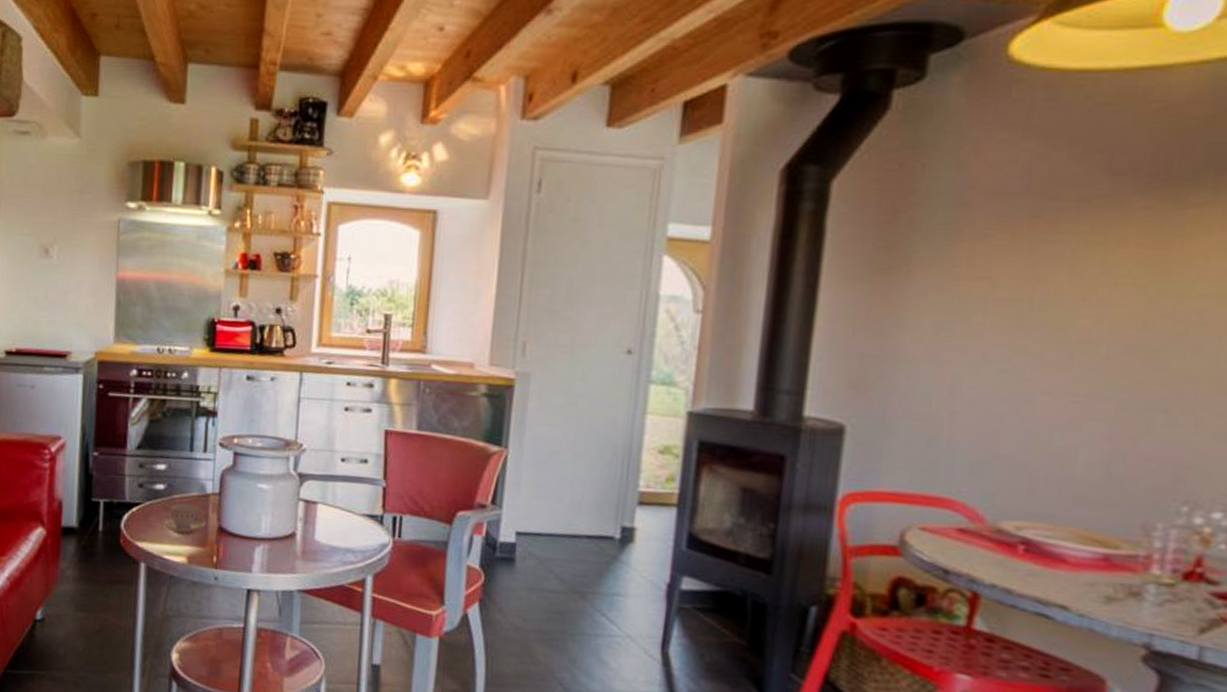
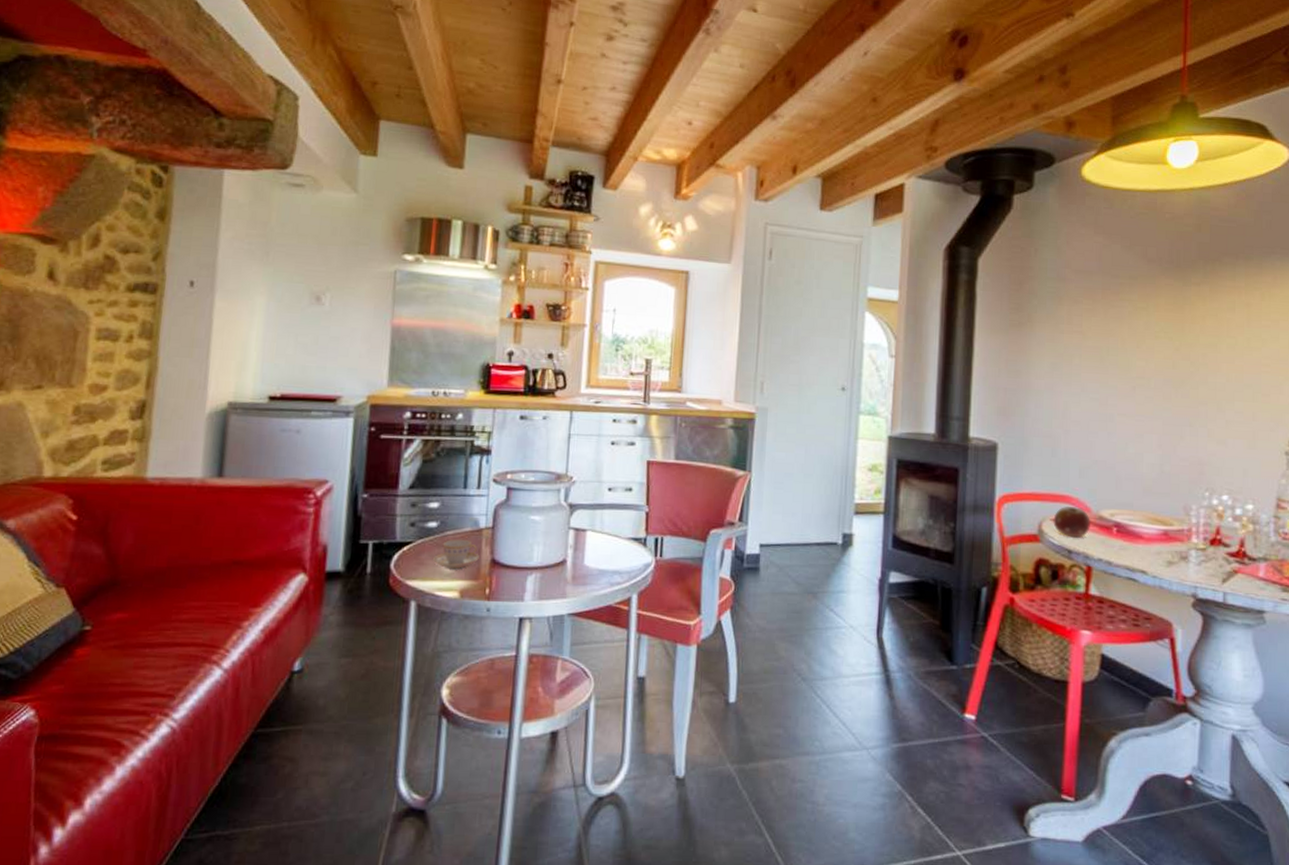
fruit: none [923,513,983,555] -> present [1053,507,1090,538]

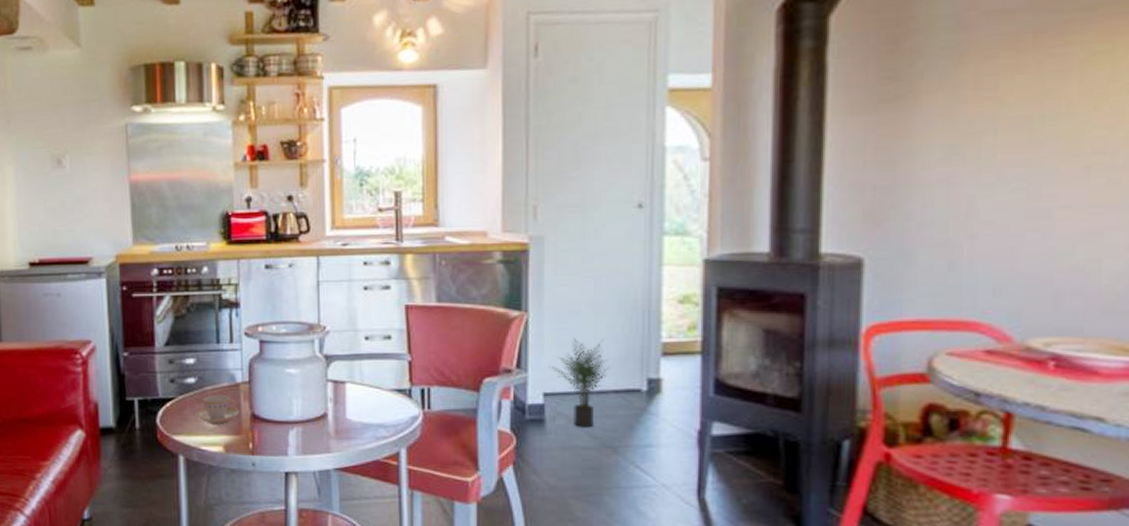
potted plant: none [766,496,813,576] -> present [549,338,609,428]
fruit: present [1053,507,1090,538] -> none [951,336,1011,376]

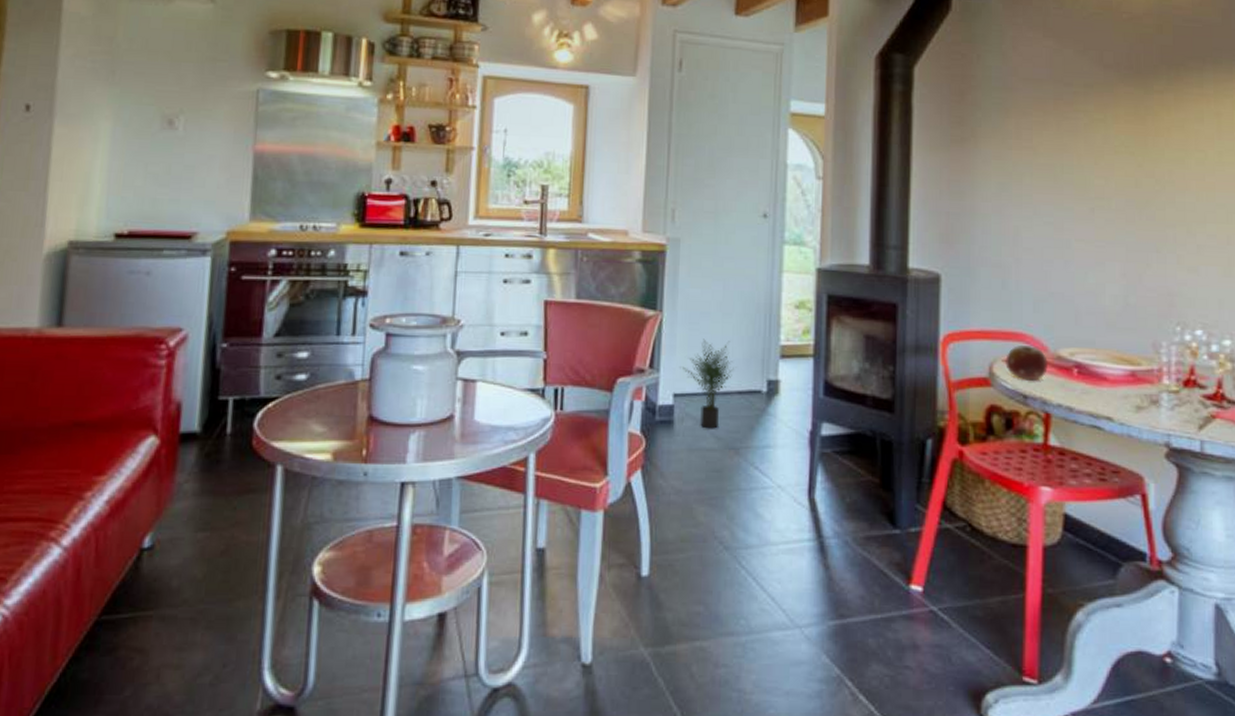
teacup: present [194,394,239,425] -> none [301,393,355,428]
fruit: none [951,336,1011,376] -> present [1005,345,1048,381]

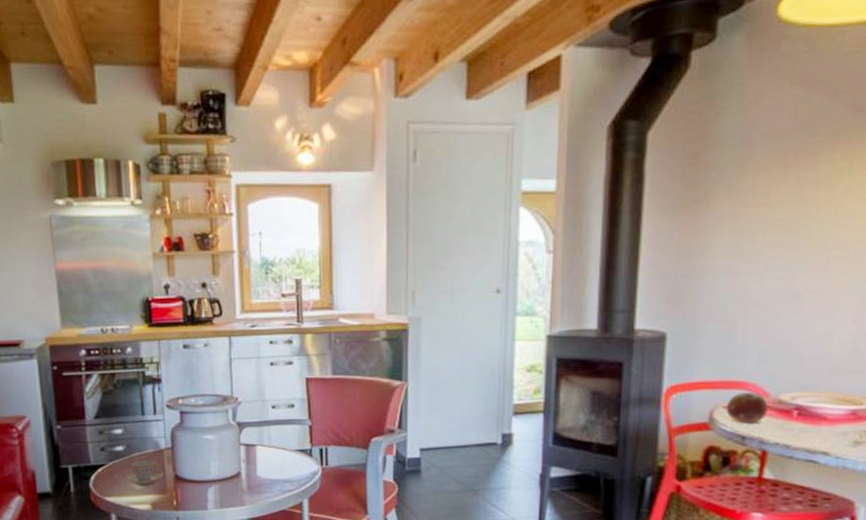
teacup: none [301,393,355,428] -> present [124,459,164,486]
potted plant: present [680,338,734,429] -> none [425,402,472,476]

